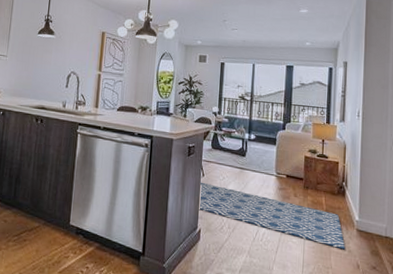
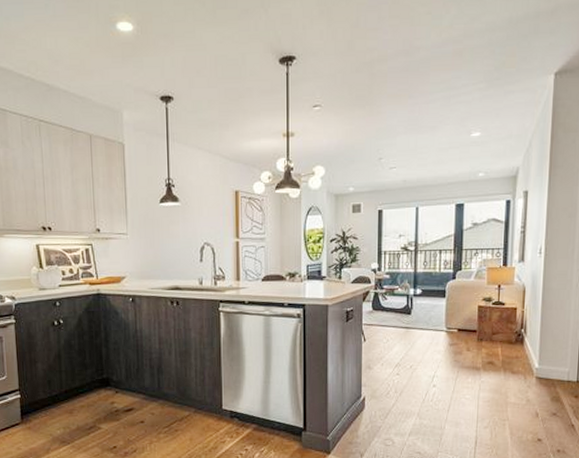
rug: present [199,182,346,250] -> none [361,348,524,400]

